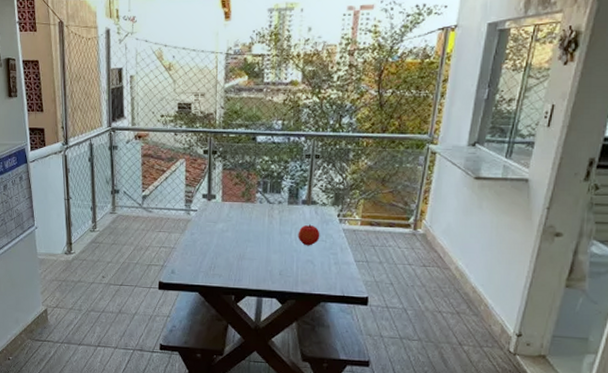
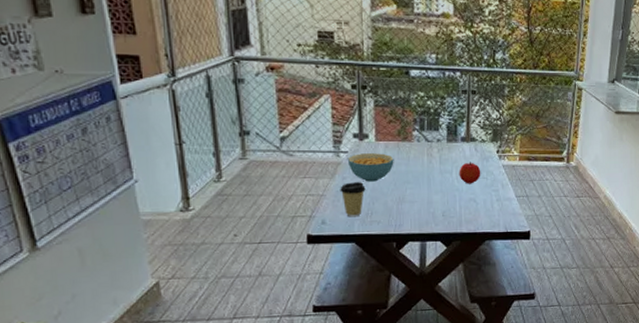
coffee cup: none [188,238,211,270] -> present [340,182,366,217]
cereal bowl: none [196,212,237,239] -> present [347,153,394,182]

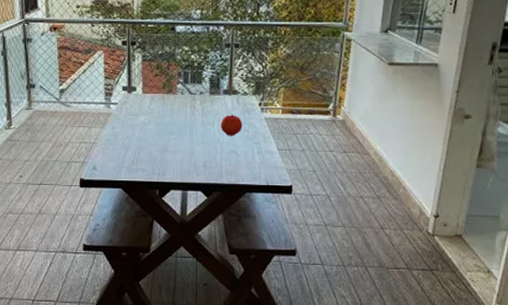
coffee cup: present [340,182,366,217] -> none [109,132,132,165]
cereal bowl: present [347,153,394,182] -> none [116,105,159,132]

